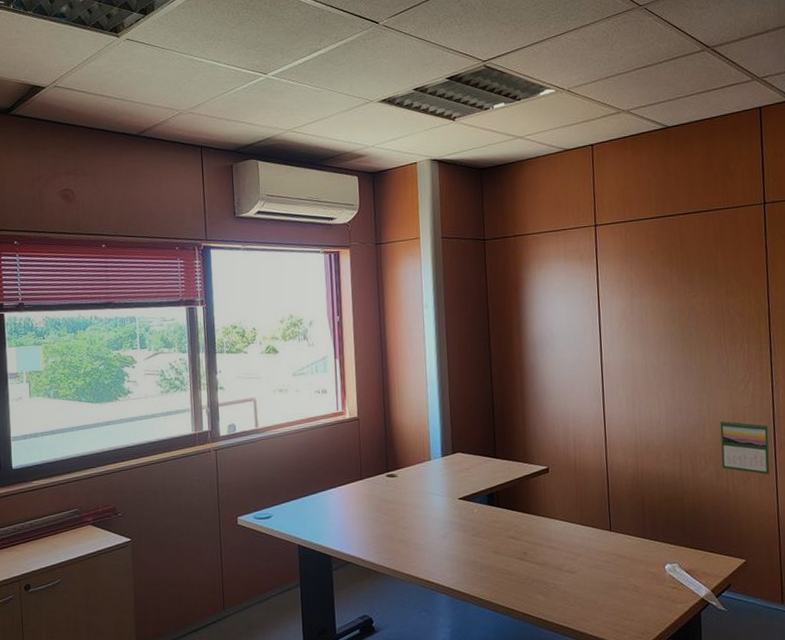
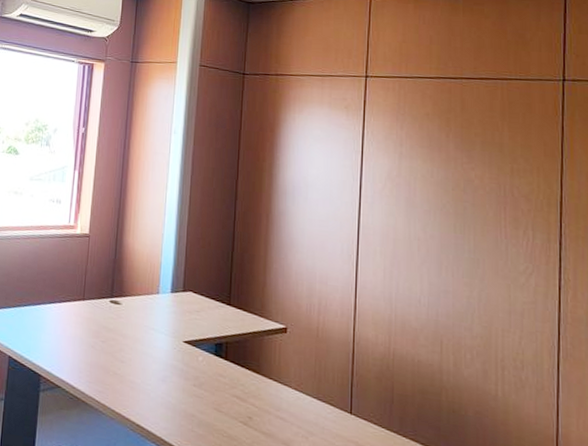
calendar: present [720,420,770,475] -> none [491,313,552,387]

